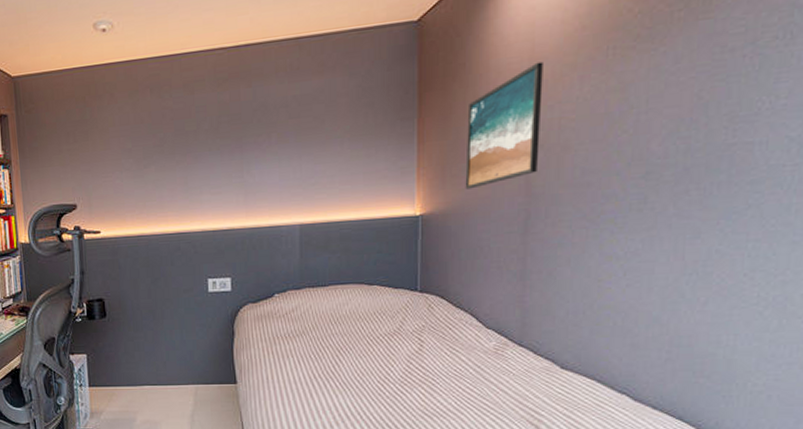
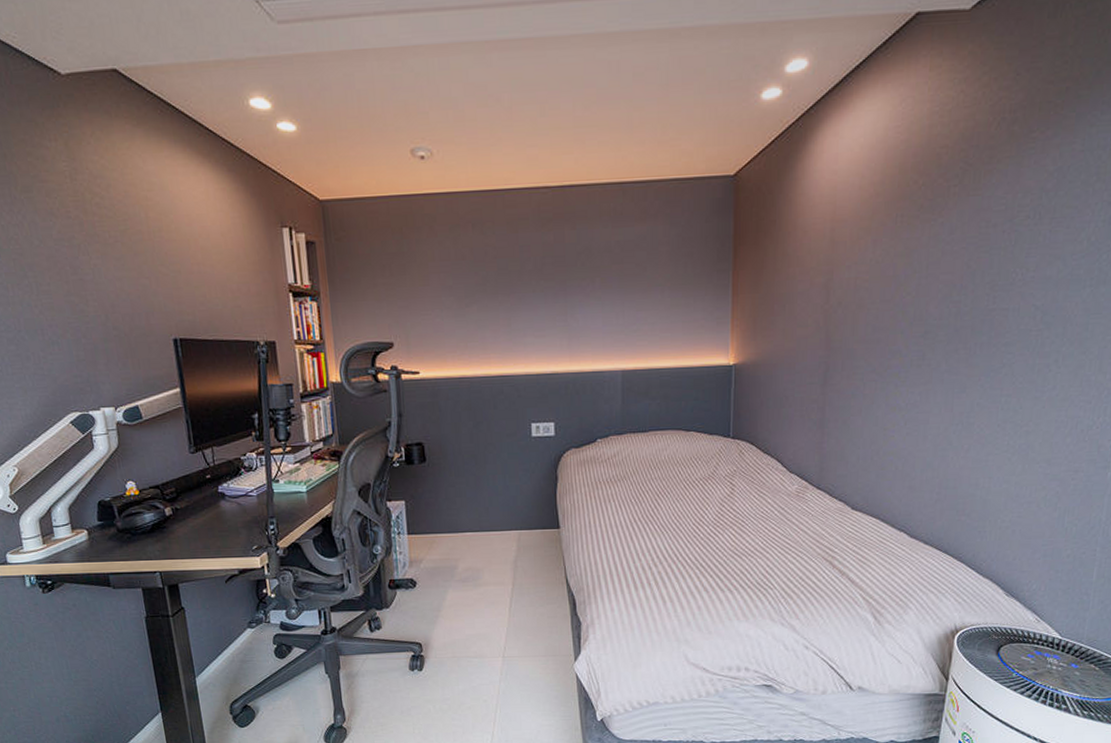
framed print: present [465,61,543,190] -> none [773,224,843,342]

